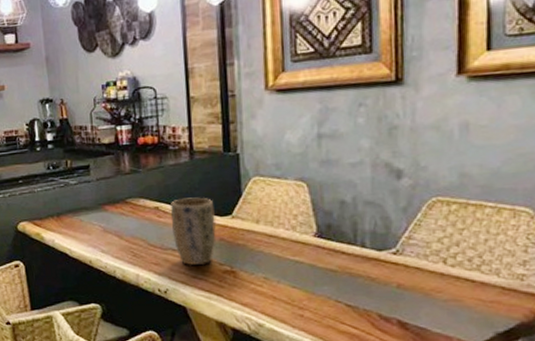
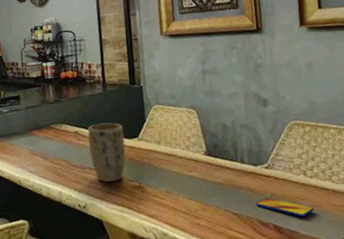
smartphone: none [376,287,453,313] -> present [255,197,315,218]

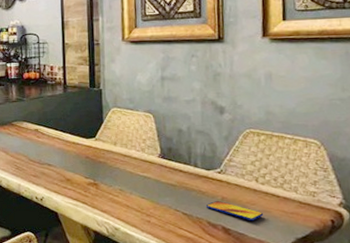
plant pot: present [88,123,126,182] -> none [48,122,83,178]

